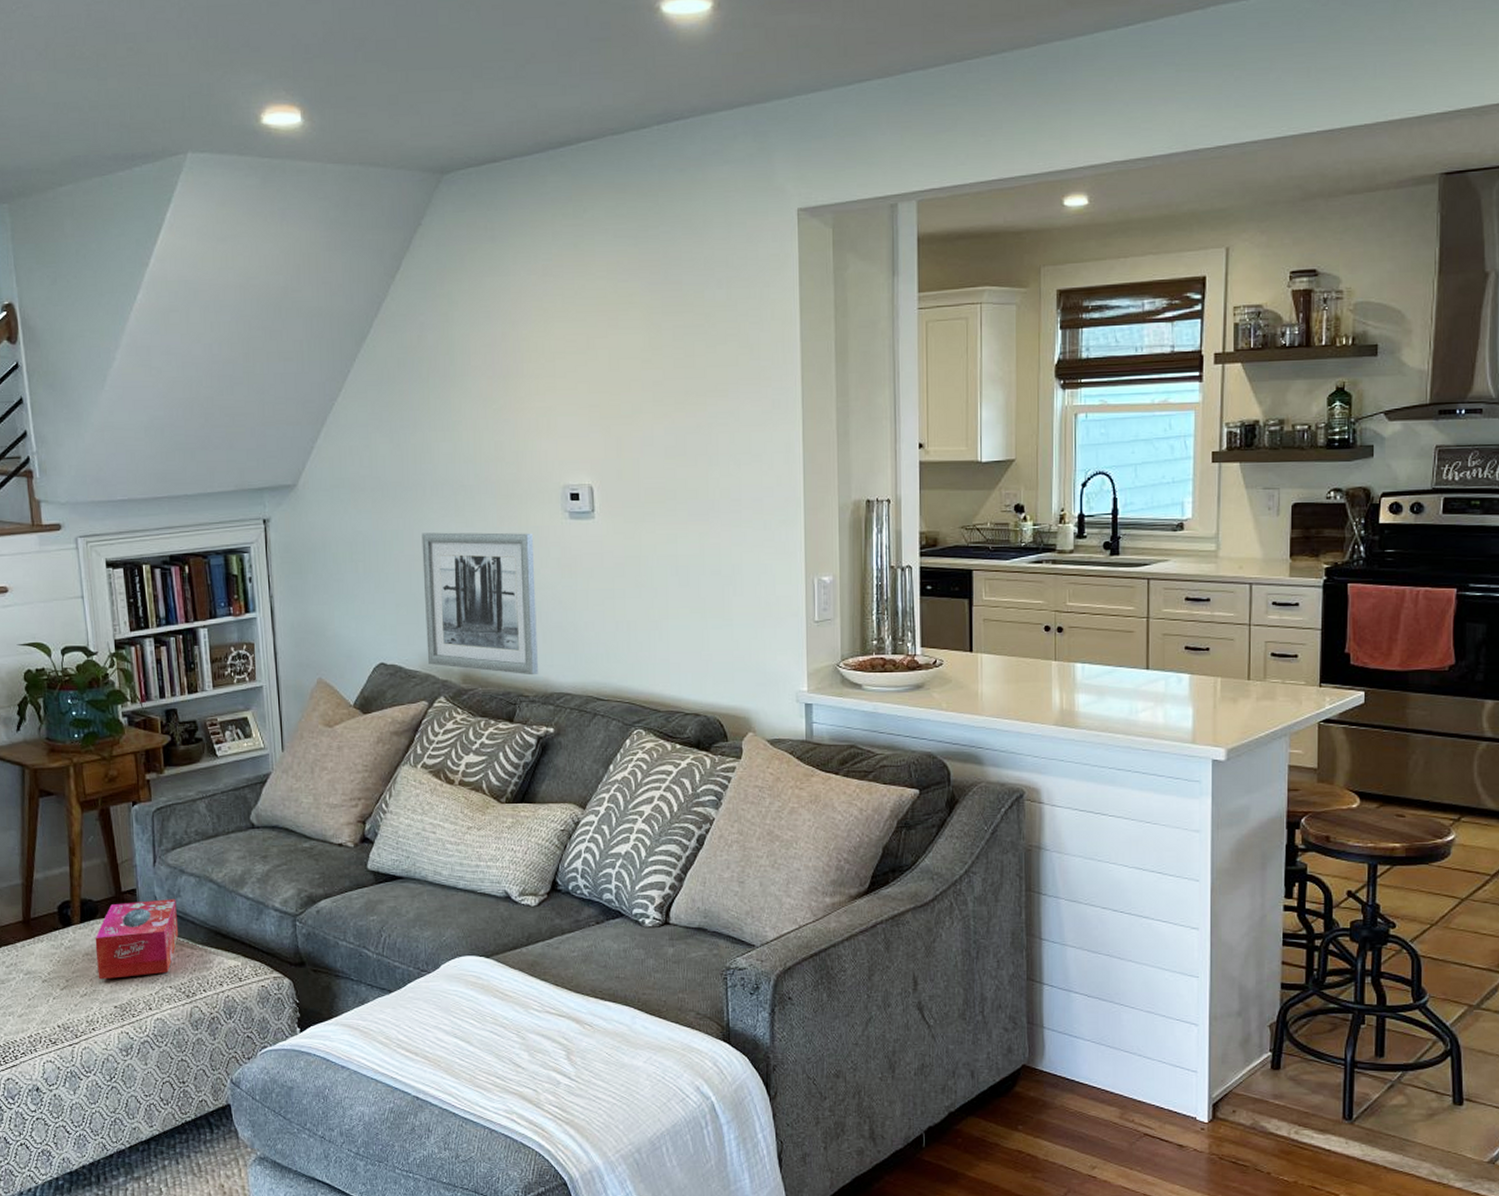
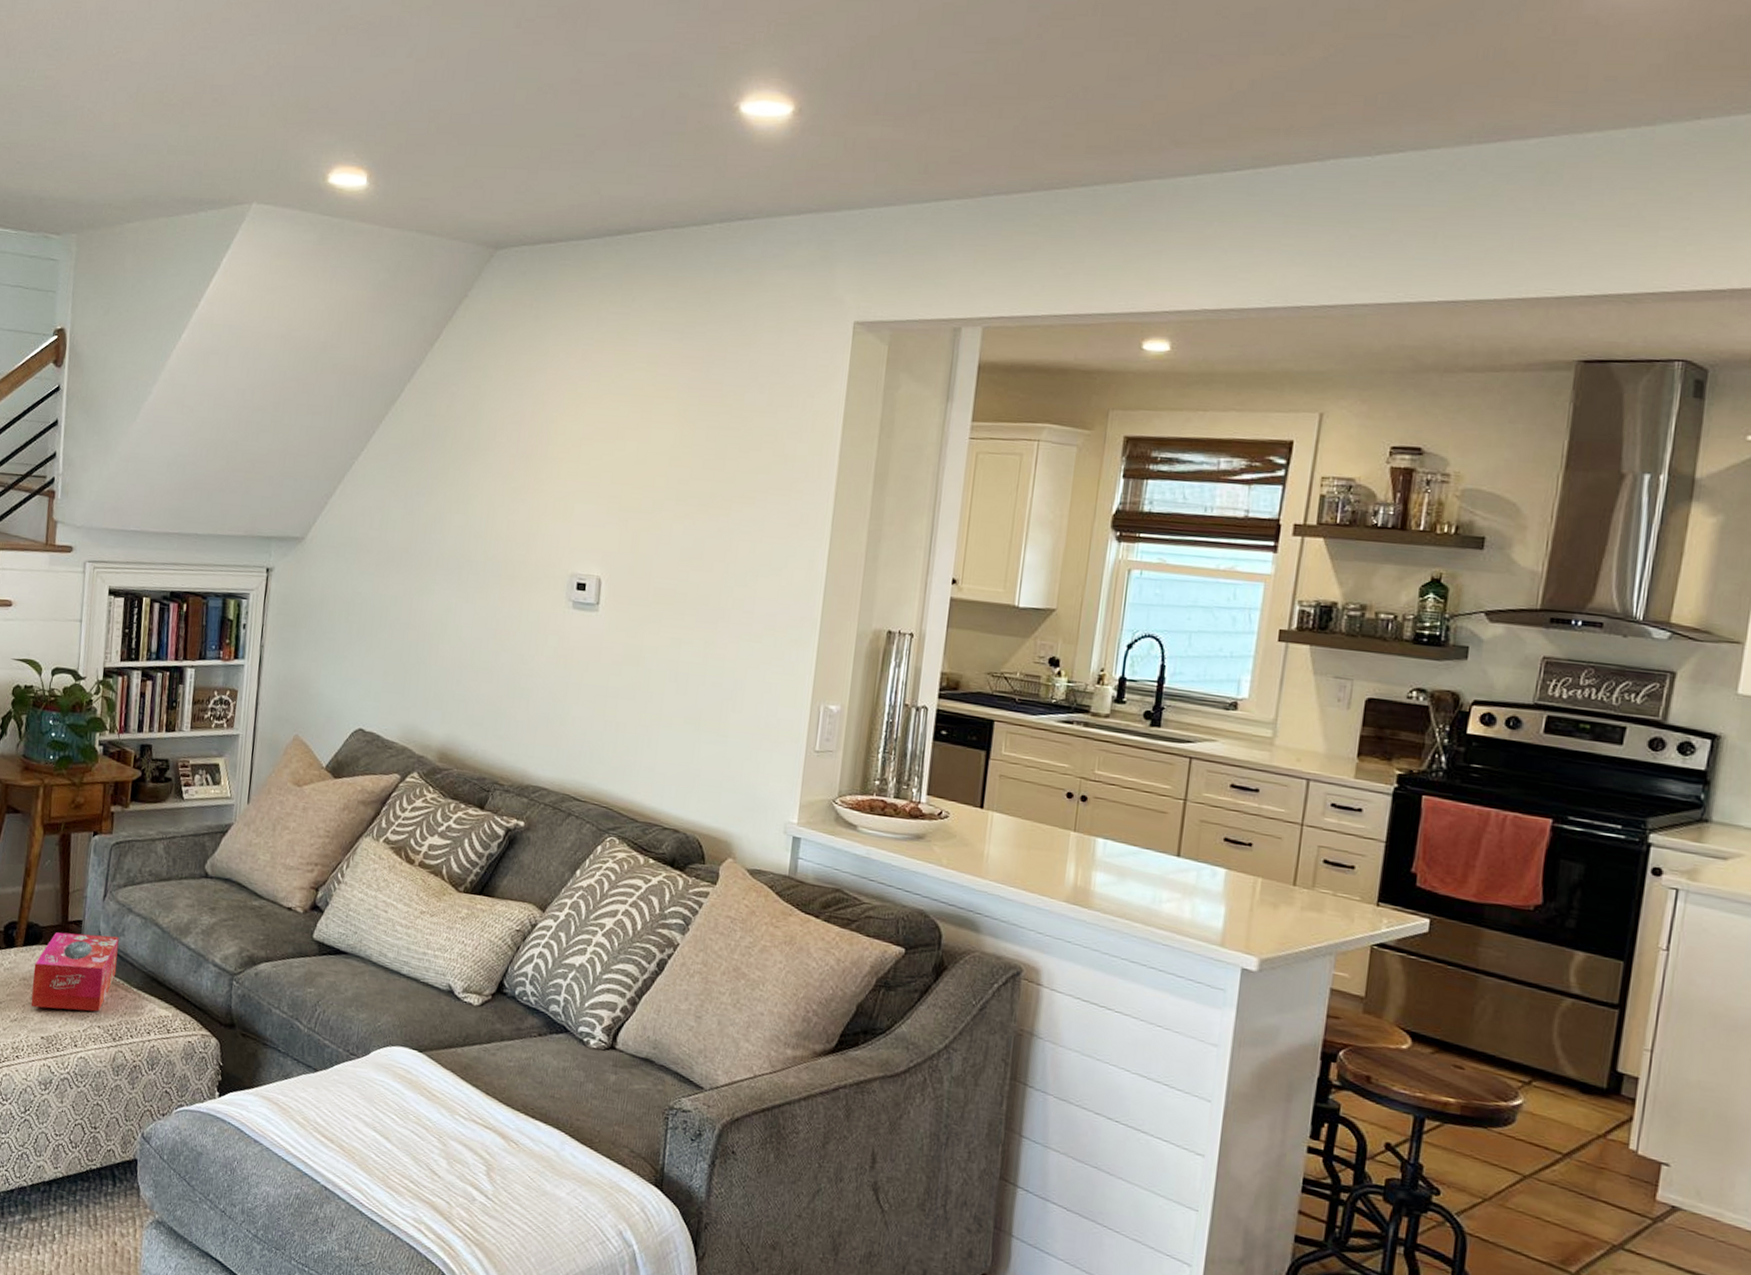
wall art: present [421,532,538,676] -> none [407,602,532,764]

